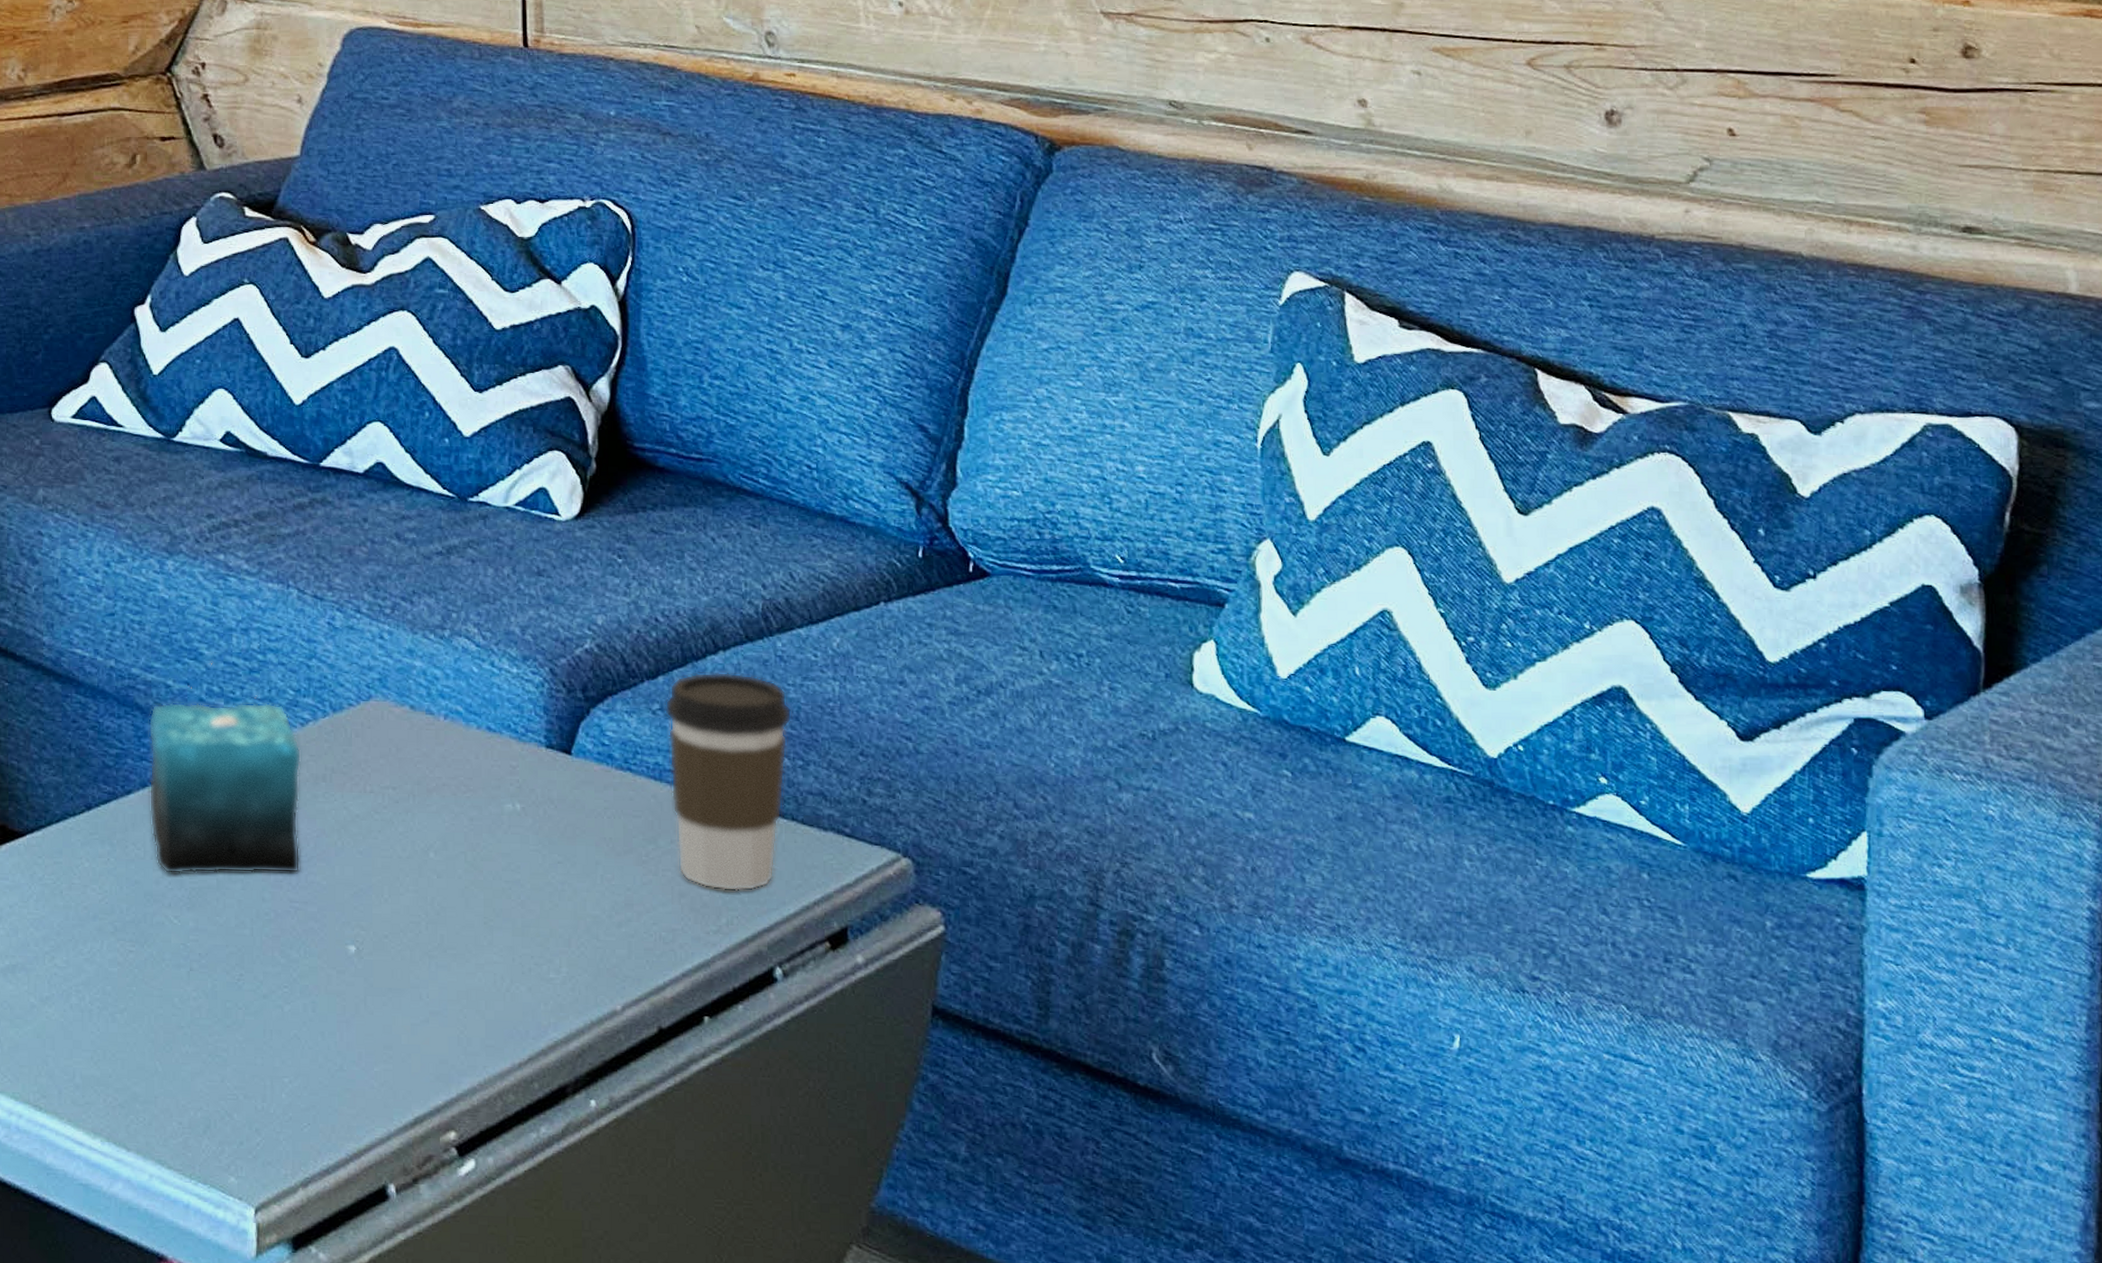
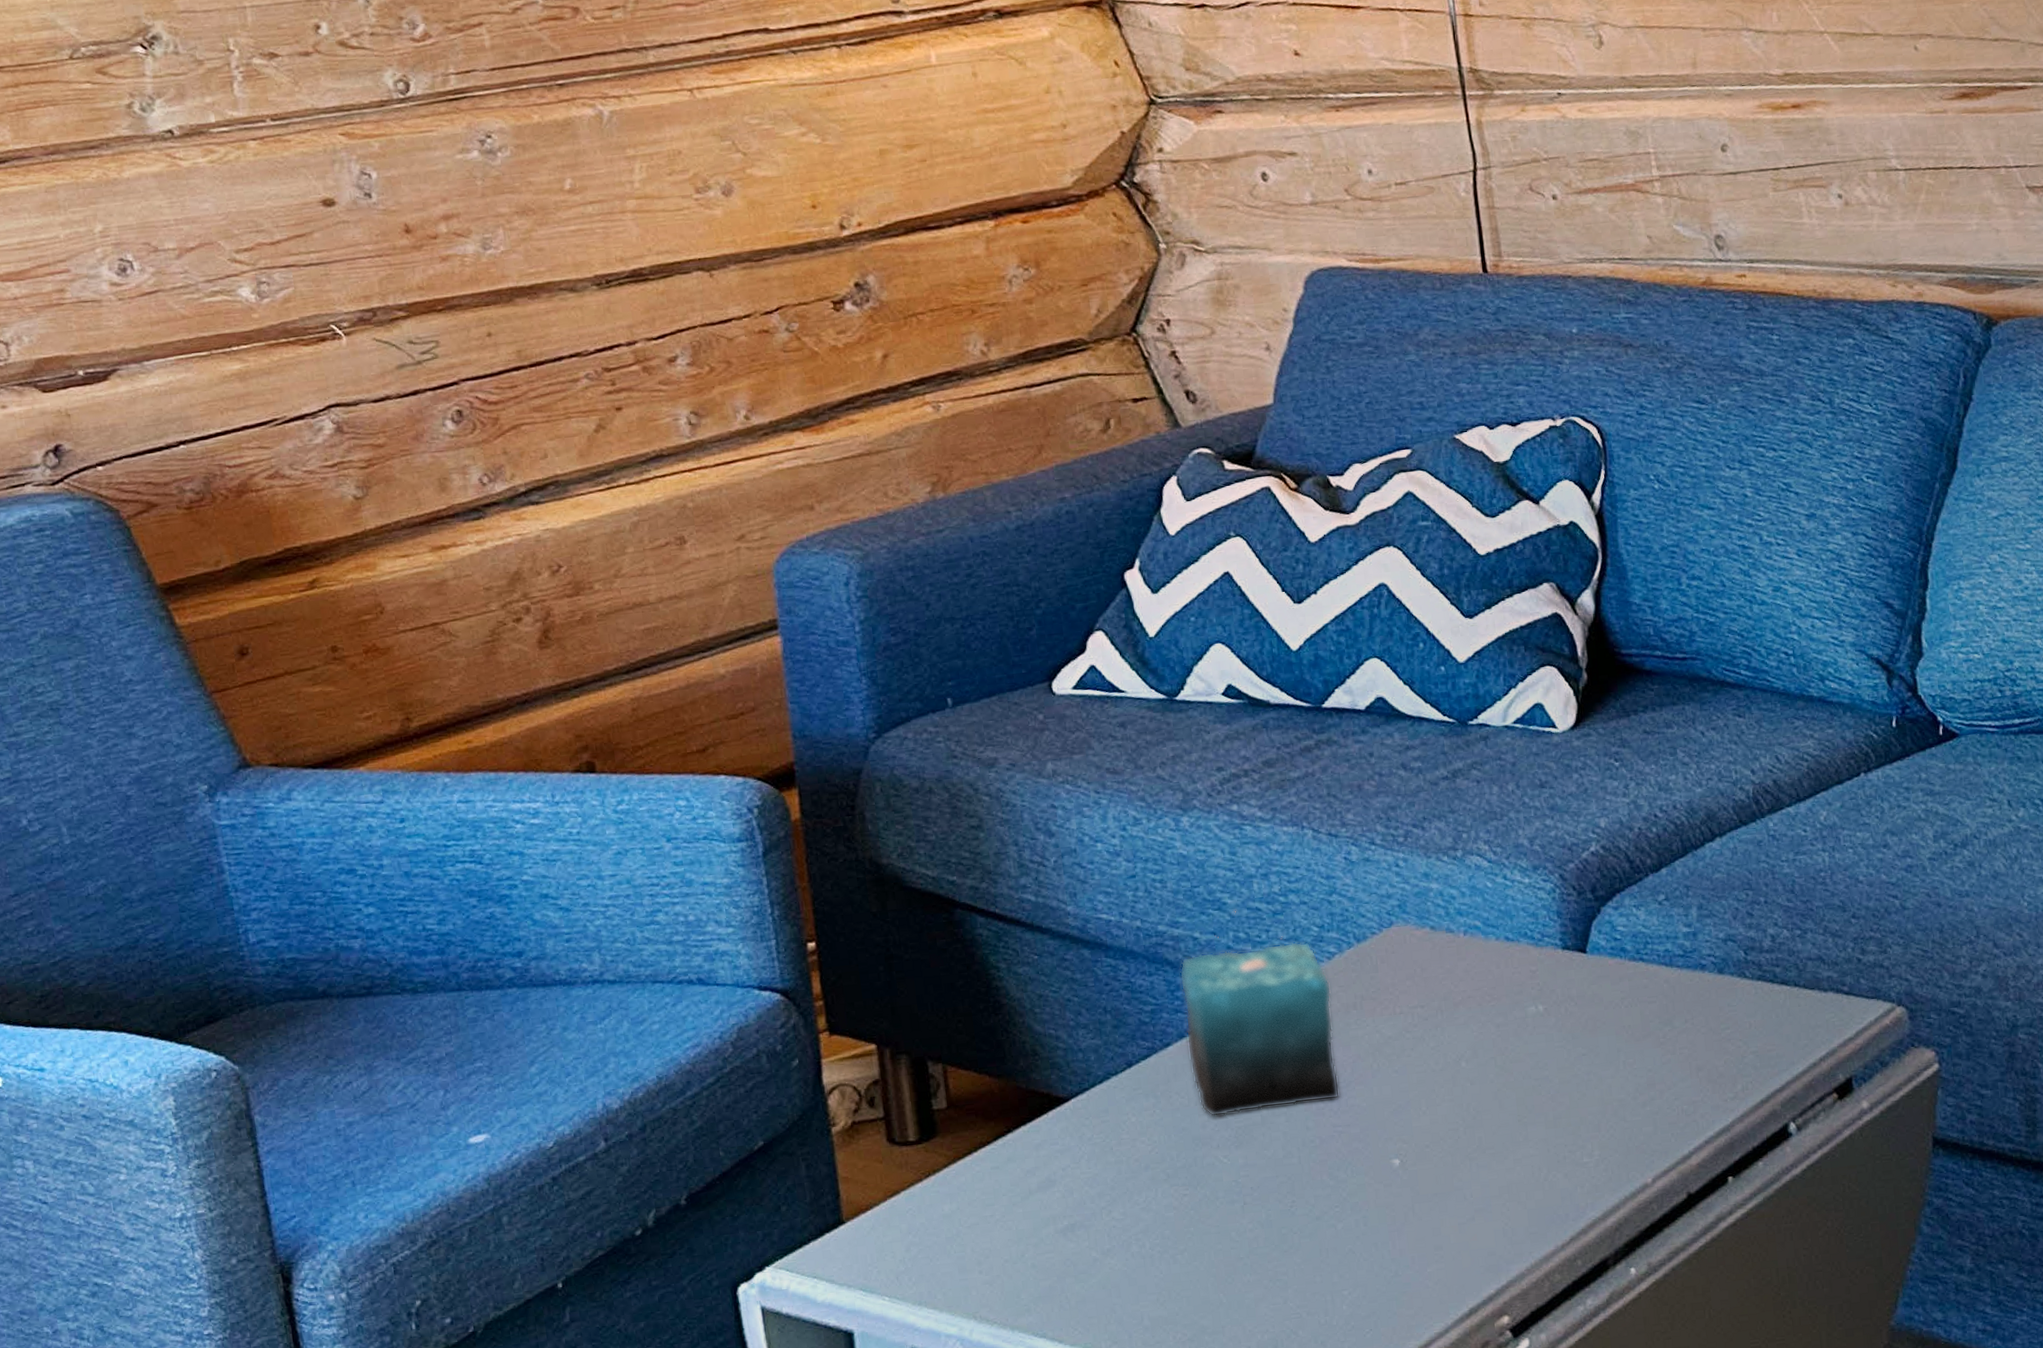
coffee cup: present [665,671,792,892] -> none [1669,856,1788,1060]

